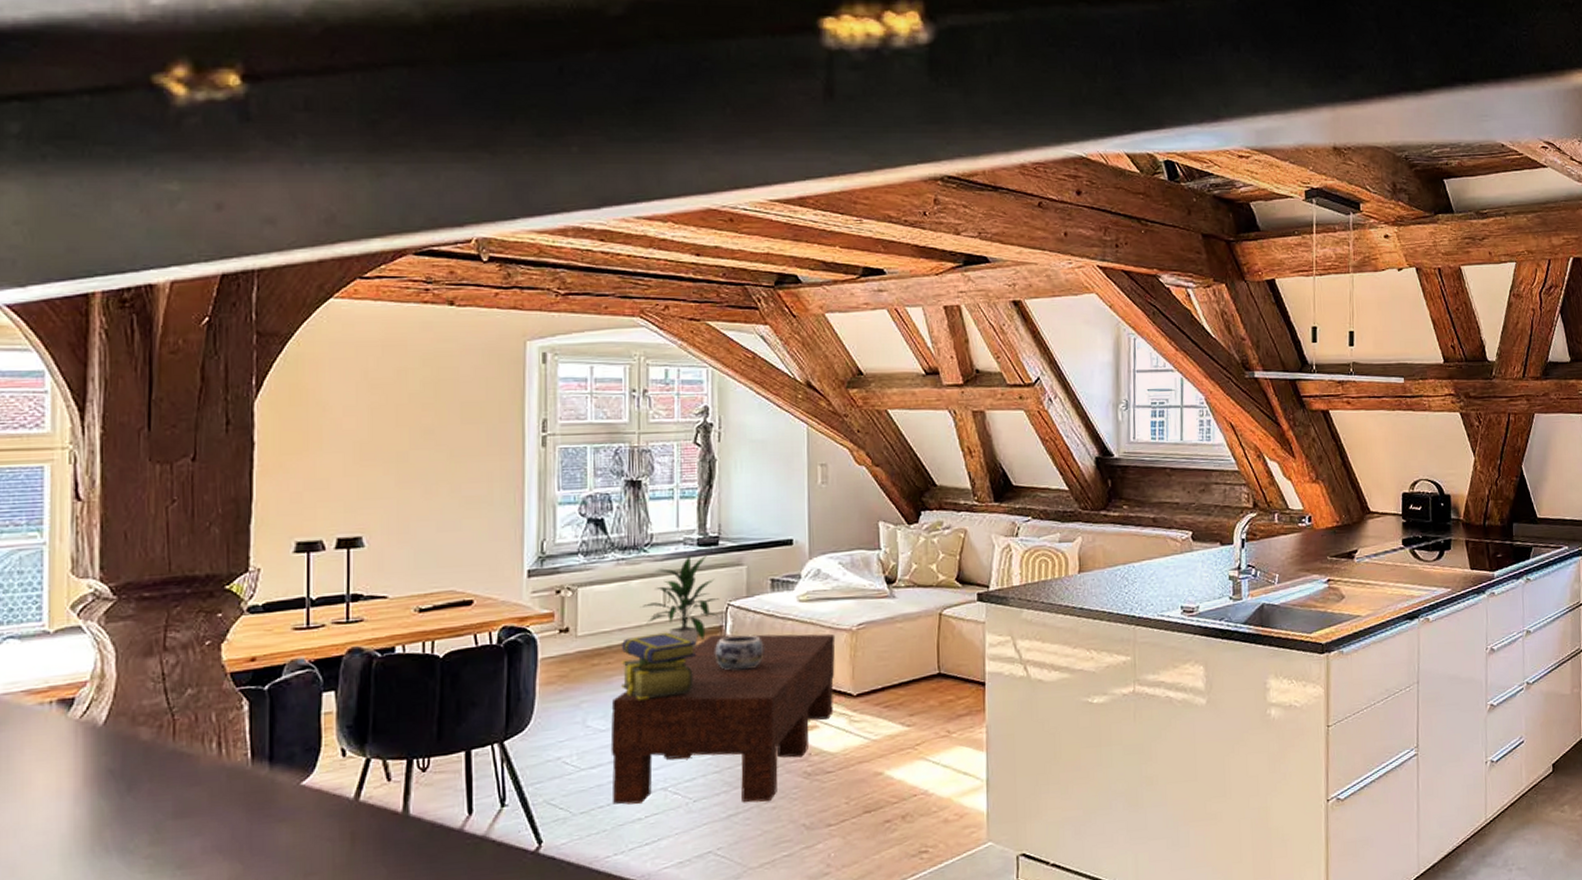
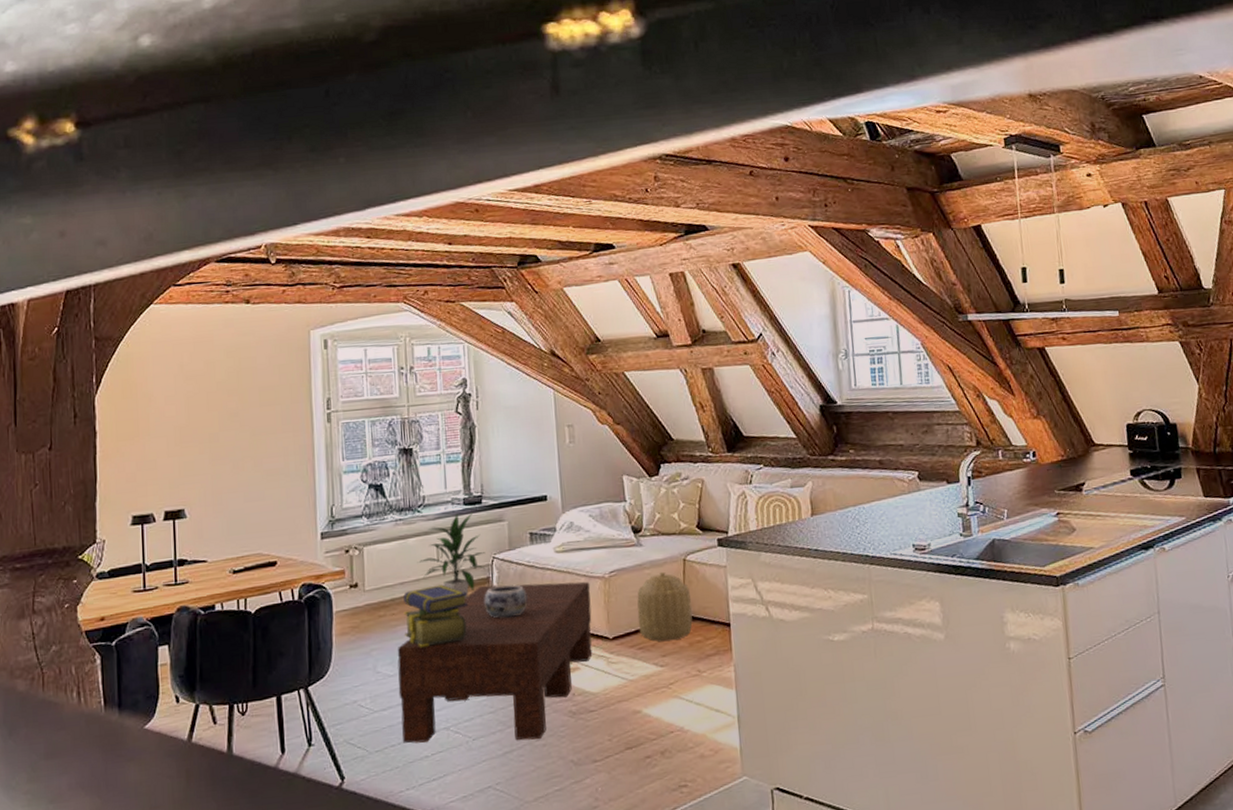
basket: none [885,626,945,700] -> present [637,571,693,641]

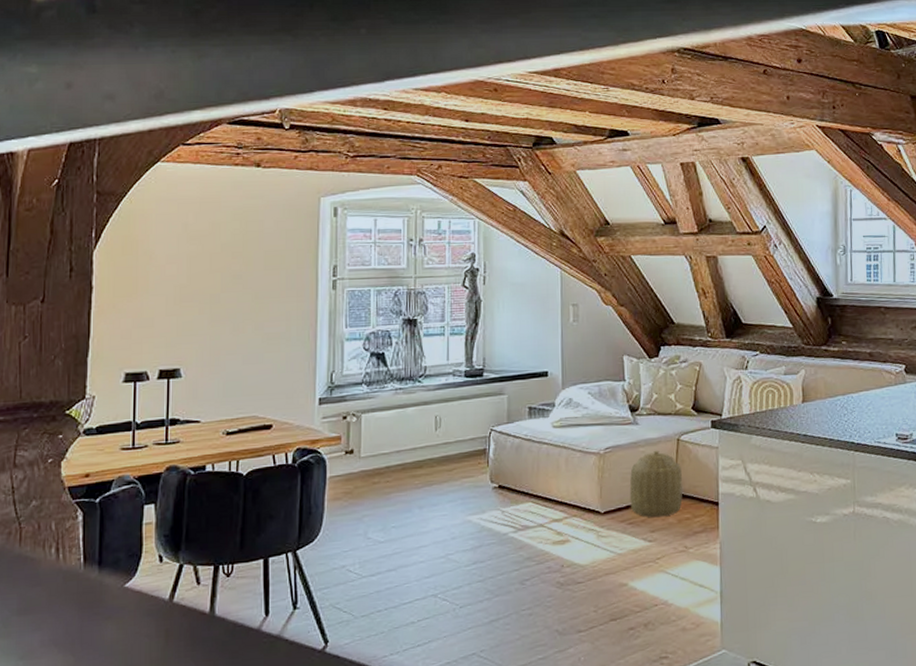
coffee table: present [397,581,593,744] -> none [388,457,585,610]
stack of books: present [403,584,469,647] -> none [398,454,464,515]
indoor plant: present [417,512,486,598] -> none [415,385,484,468]
decorative bowl: present [484,584,528,619] -> none [480,457,523,490]

